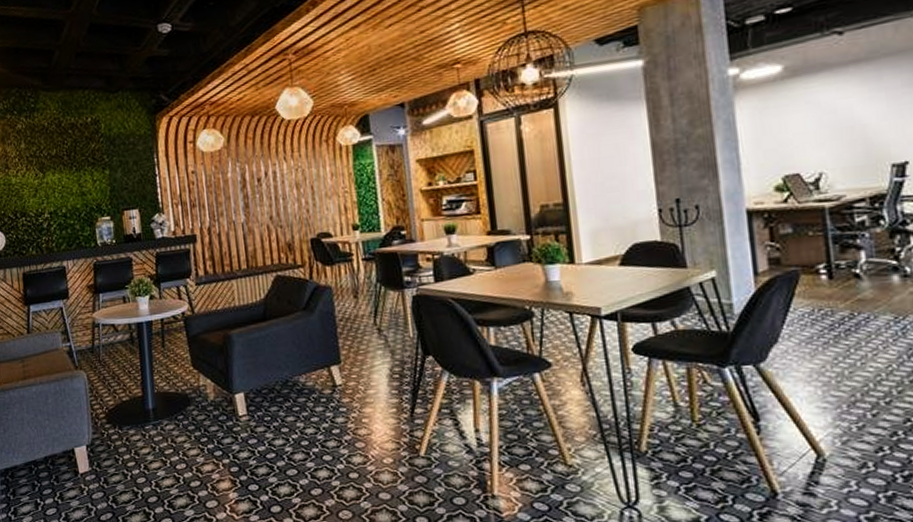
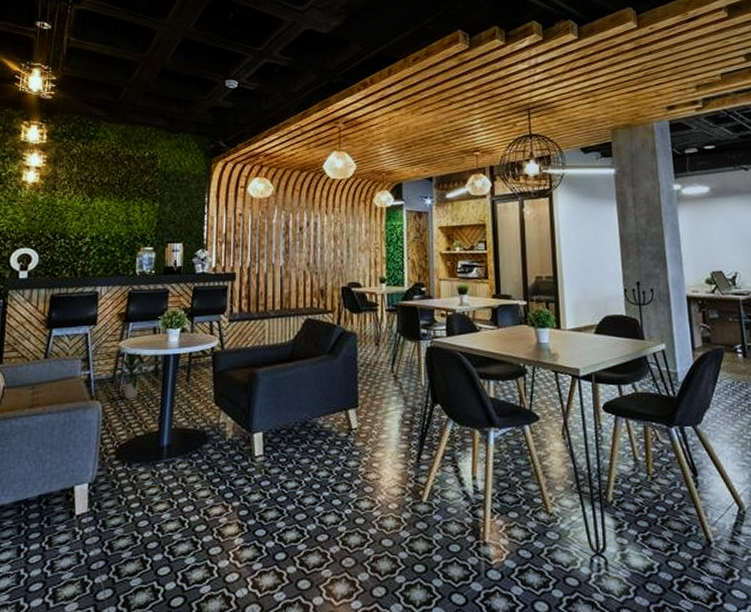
indoor plant: none [87,320,128,367] -> present [109,349,151,399]

